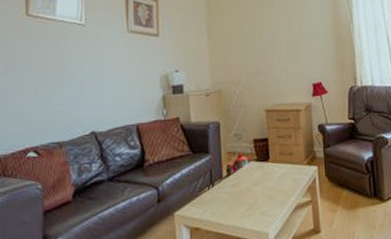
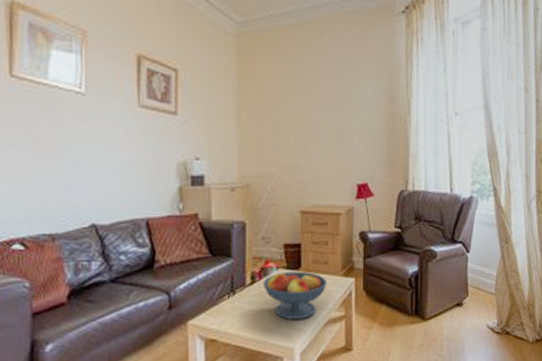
fruit bowl: none [237,162,294,207] -> present [263,271,328,320]

